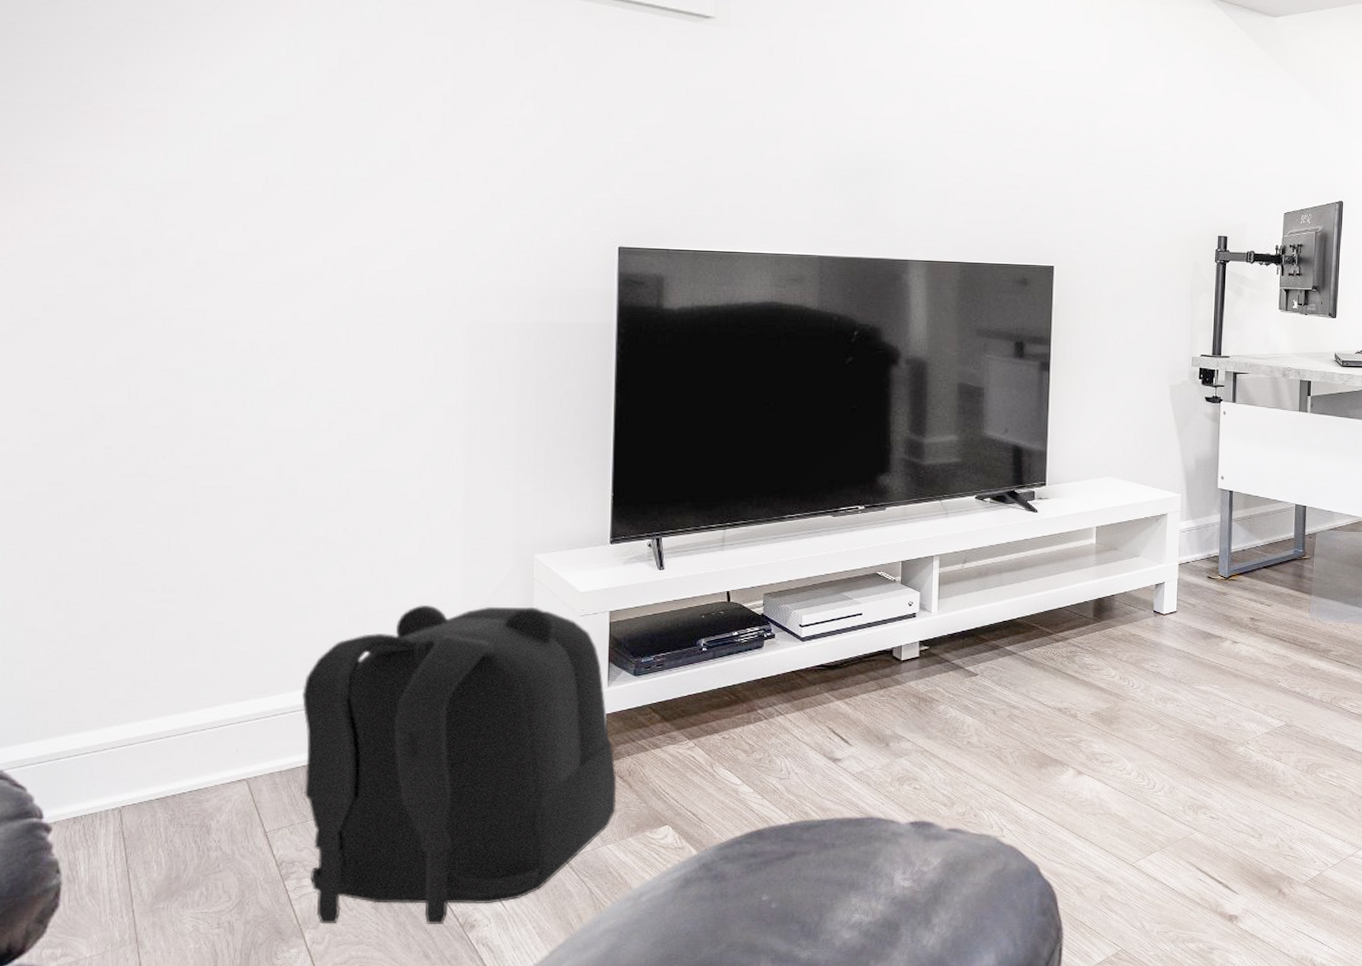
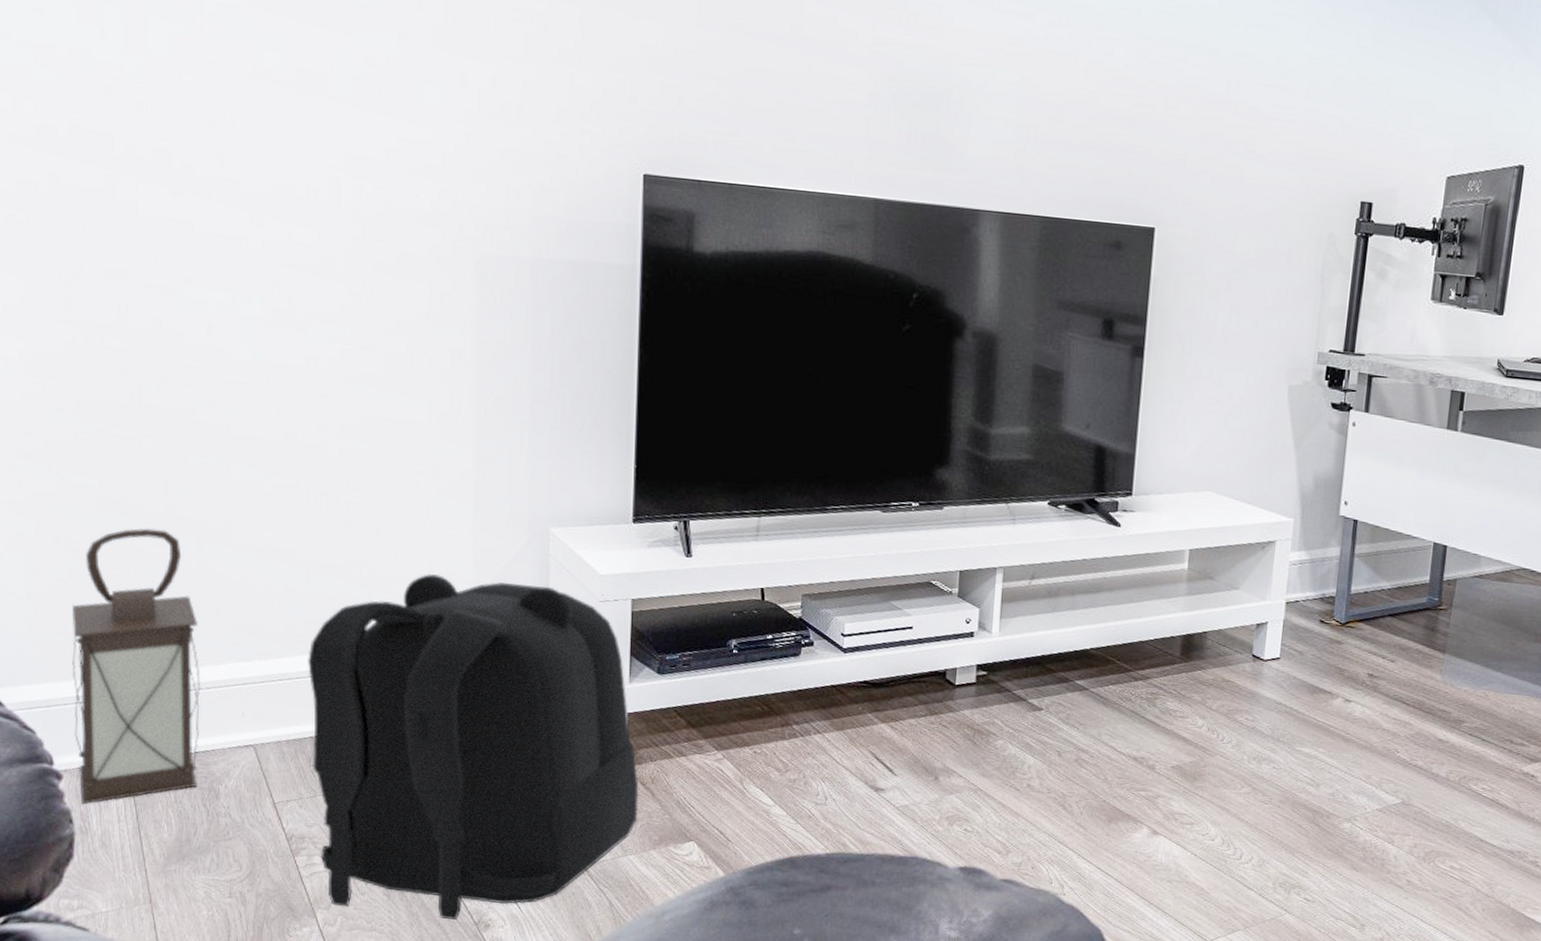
lantern: none [66,586,196,854] -> present [71,528,201,805]

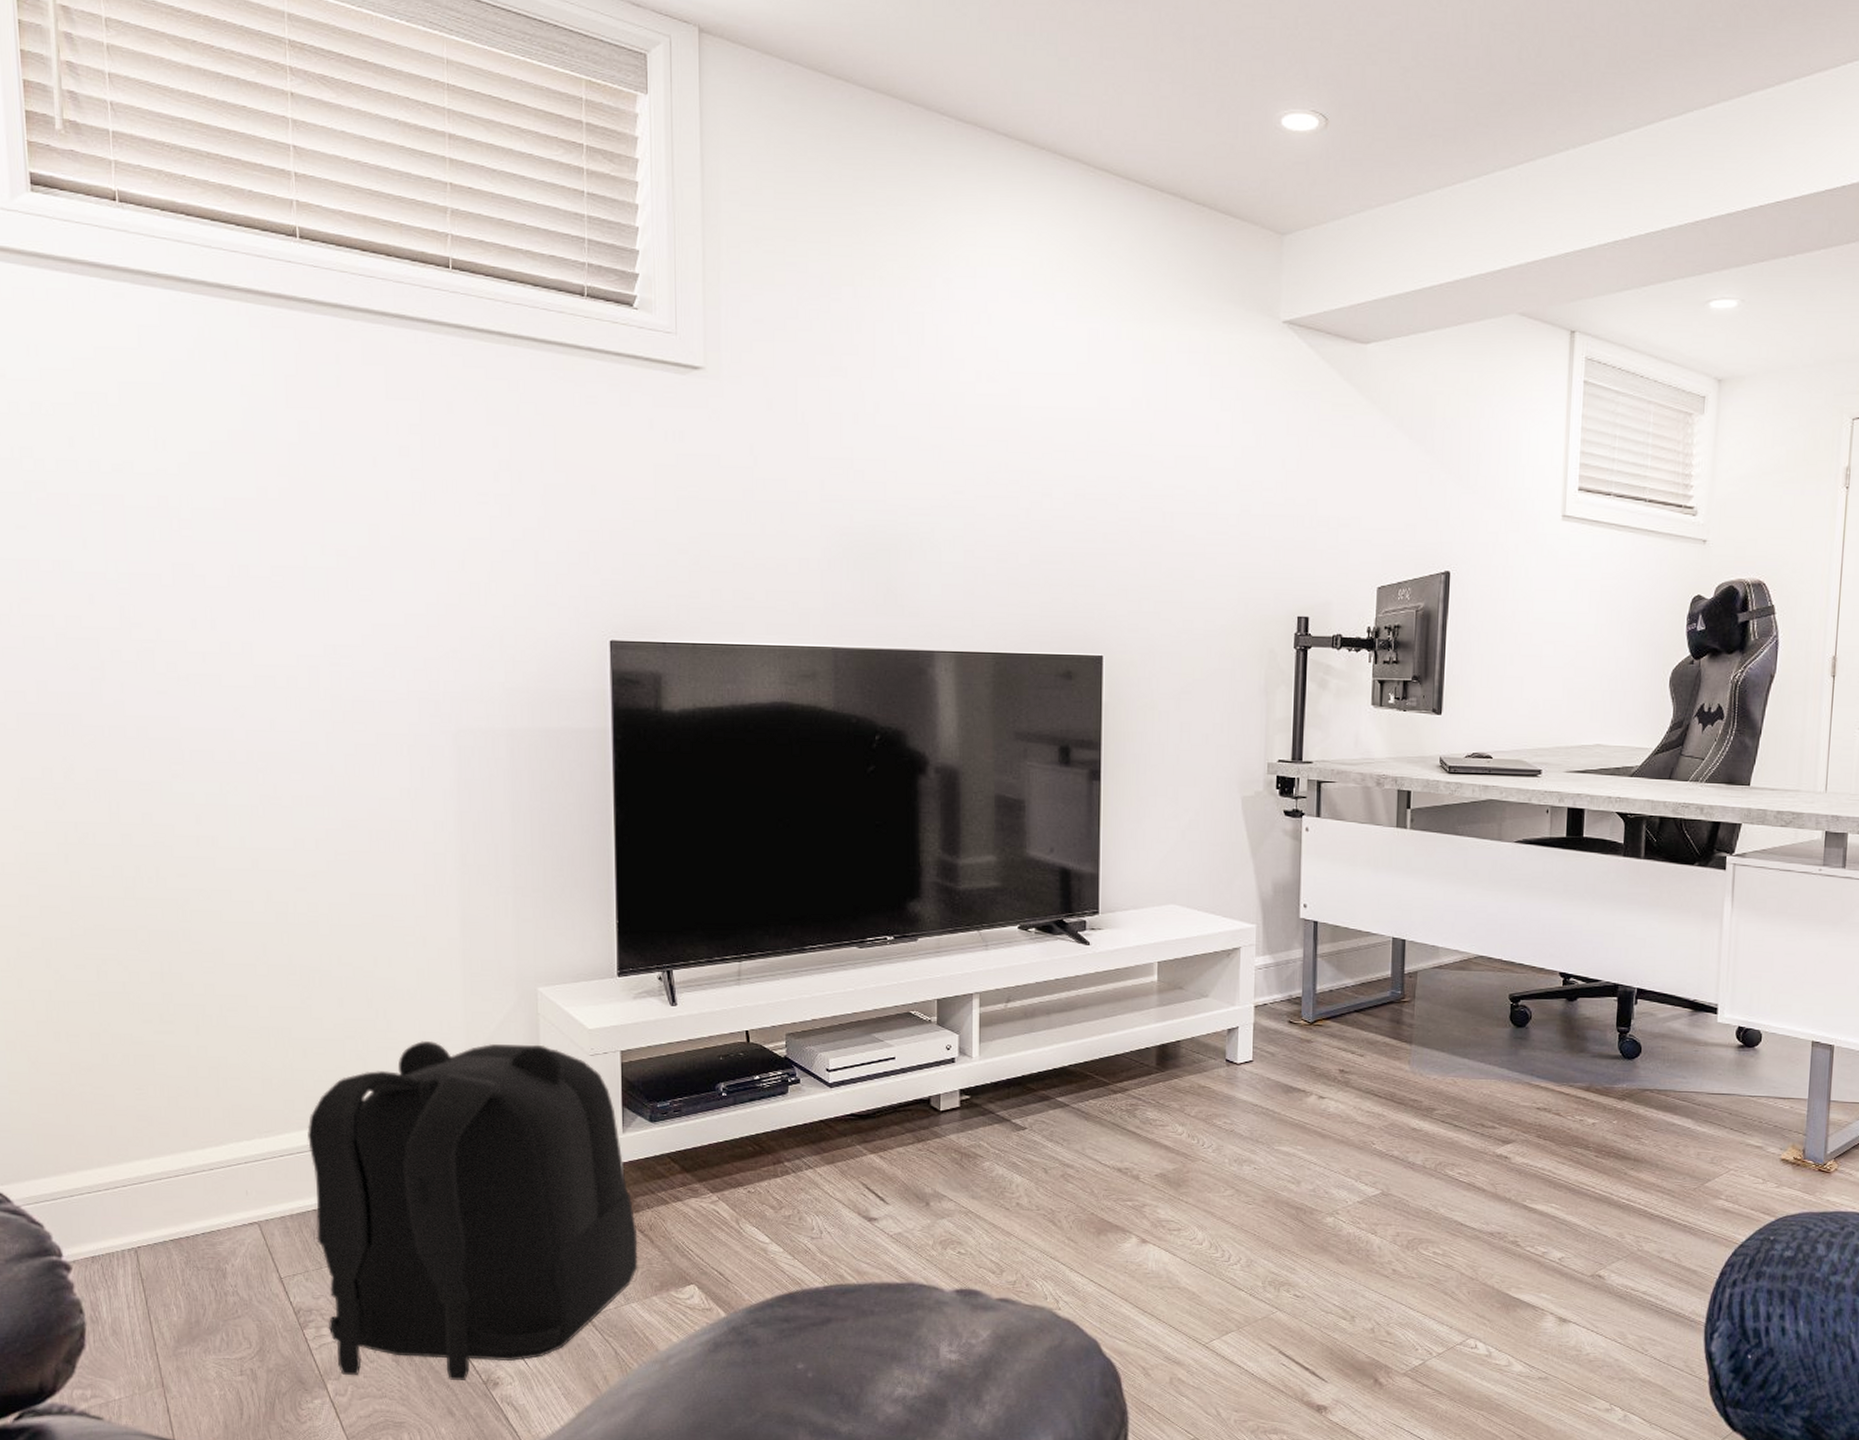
lantern: present [71,528,201,805] -> none [74,1017,205,1294]

